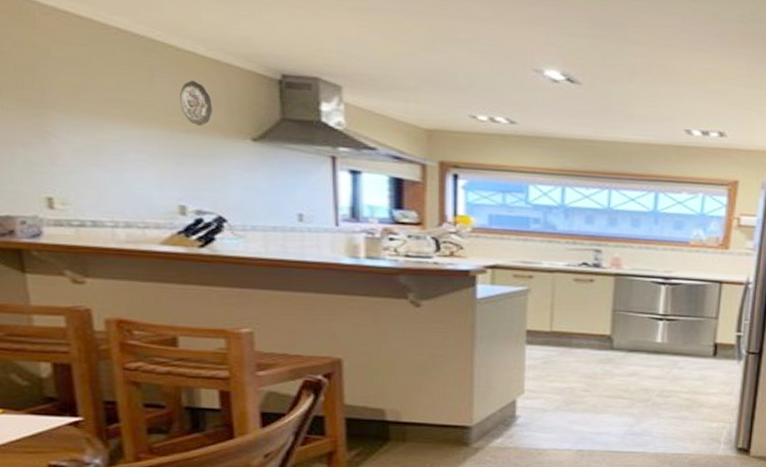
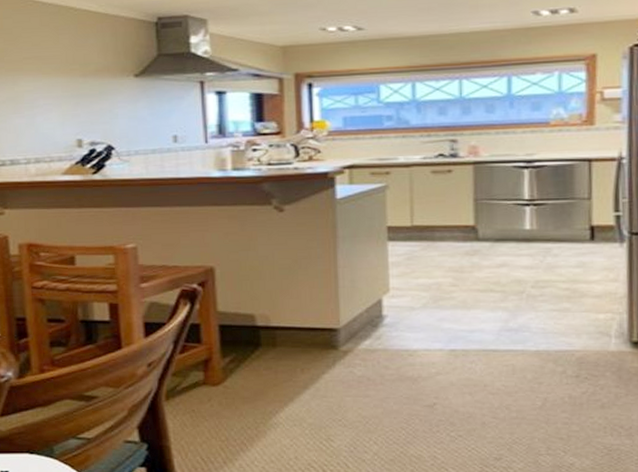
decorative plate: present [180,81,213,126] -> none [78,33,103,70]

